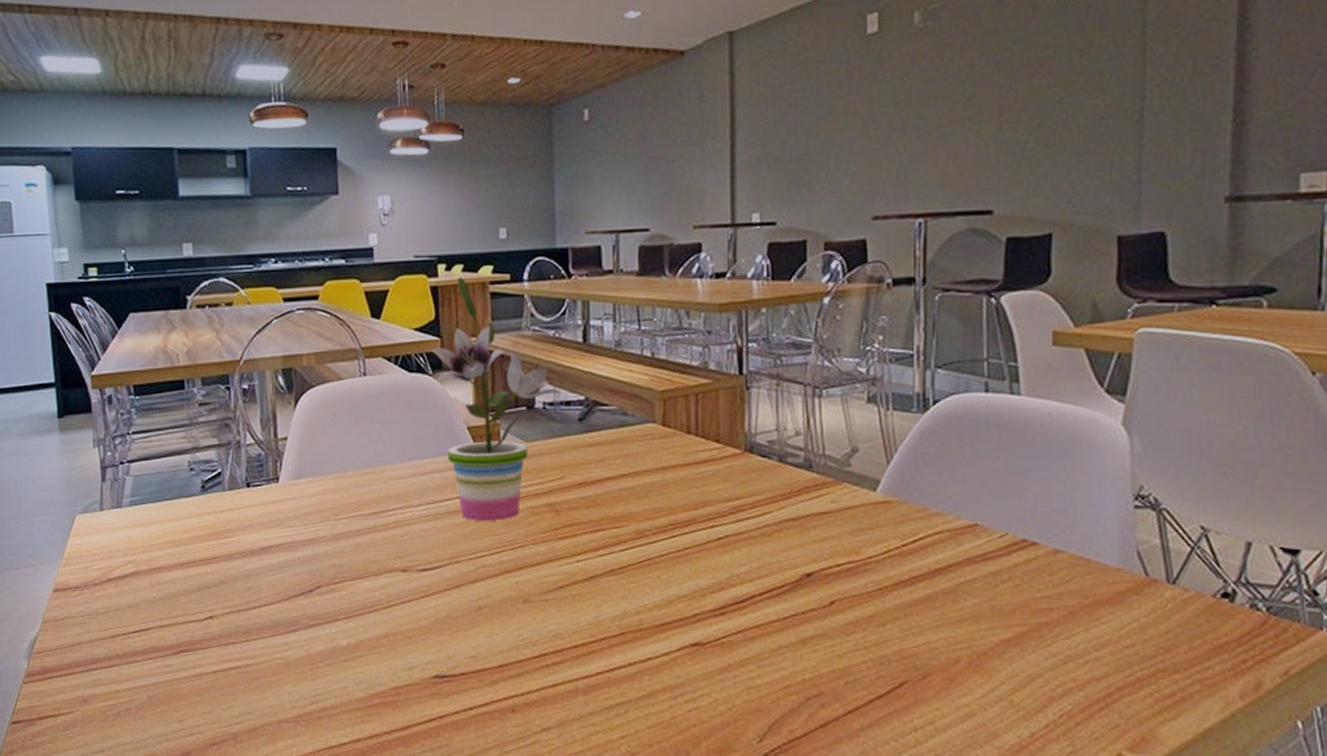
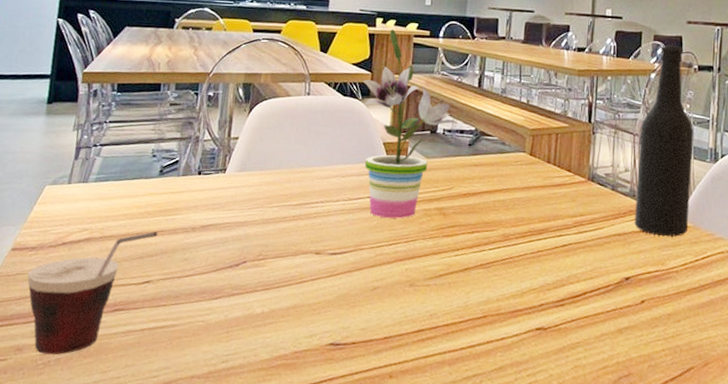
cup: none [76,559,213,705] -> present [27,231,158,355]
bottle: none [813,254,892,519] -> present [634,45,694,238]

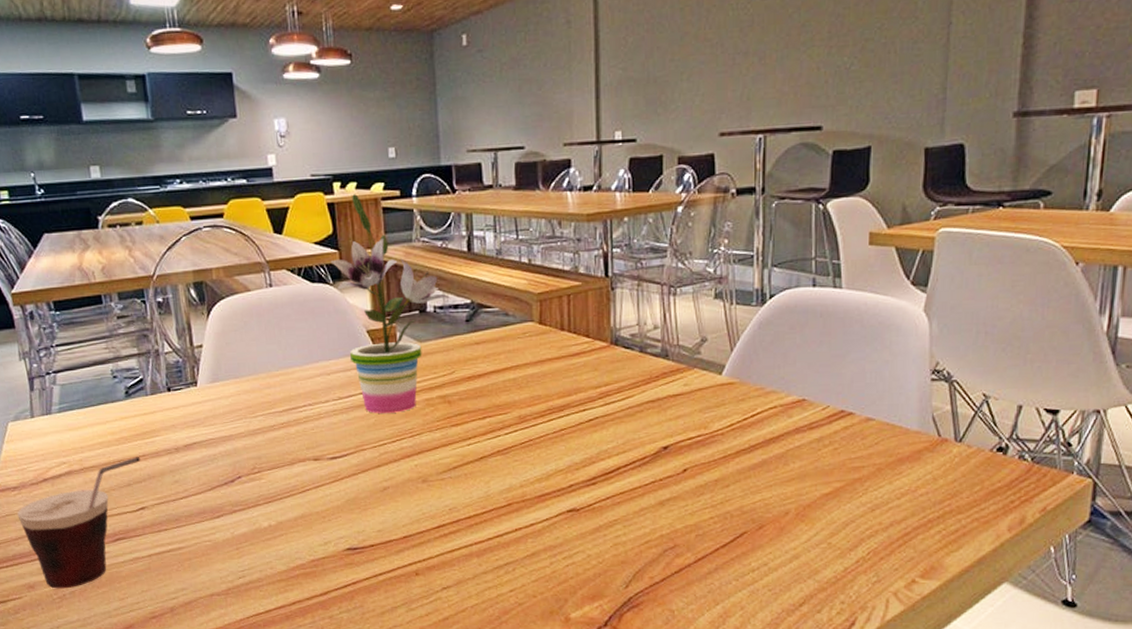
bottle: present [634,45,694,238] -> none [668,167,735,399]

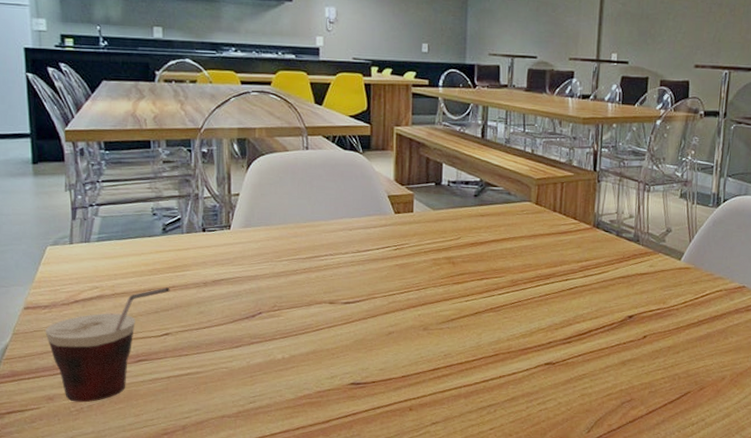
potted plant: present [330,194,451,413] -> none [362,79,463,268]

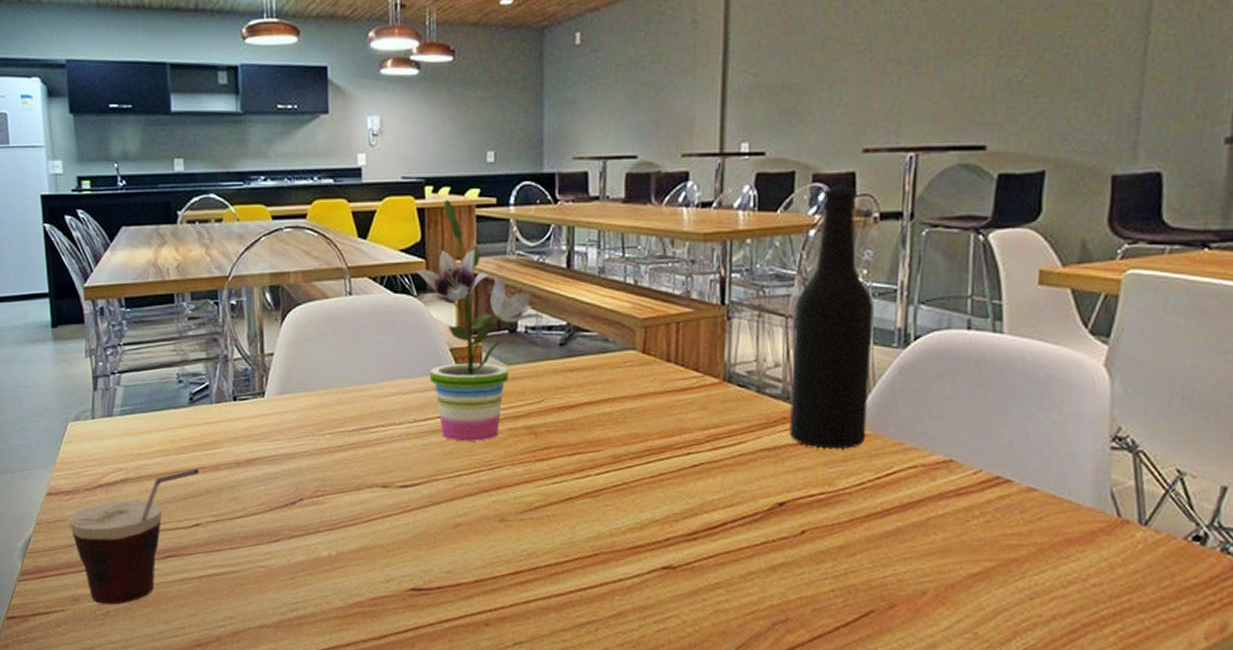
potted plant: none [362,79,463,268] -> present [416,200,545,441]
bottle: none [638,90,698,279] -> present [789,187,874,451]

